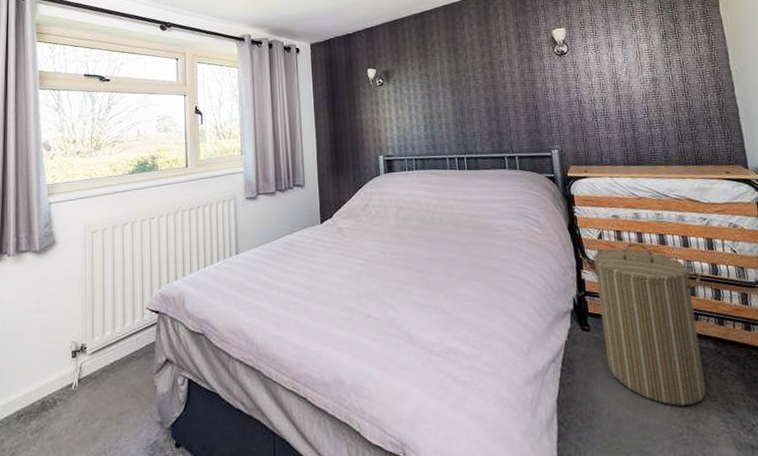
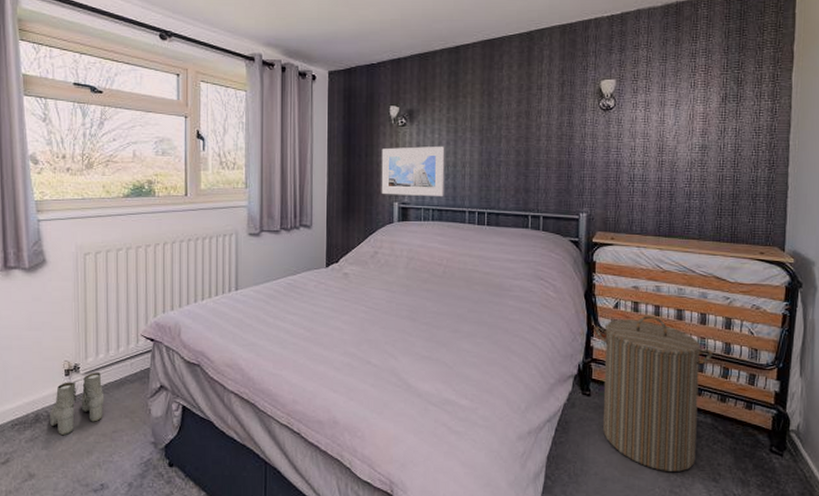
boots: none [56,351,111,423] -> present [50,372,105,436]
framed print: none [363,101,425,149] -> present [381,146,445,196]

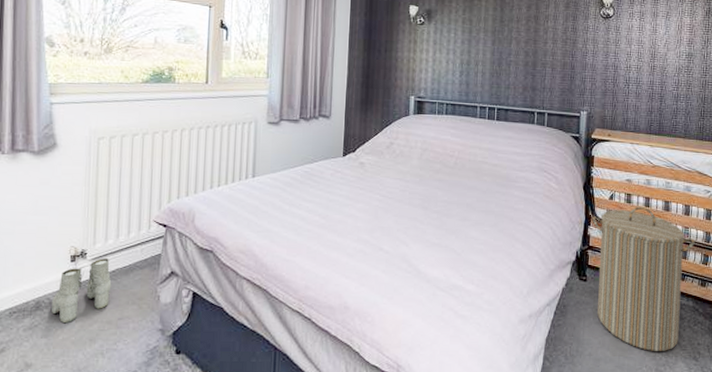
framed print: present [381,146,445,196] -> none [398,44,460,92]

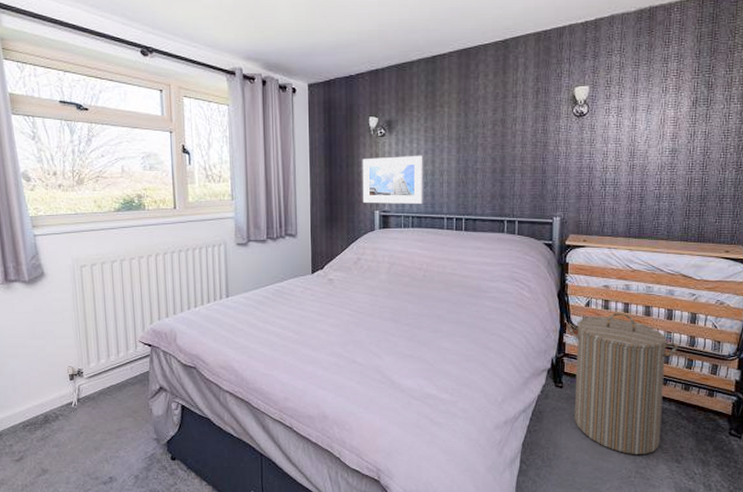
boots: present [52,258,112,324] -> none [58,376,108,435]
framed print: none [398,44,460,92] -> present [362,156,423,204]

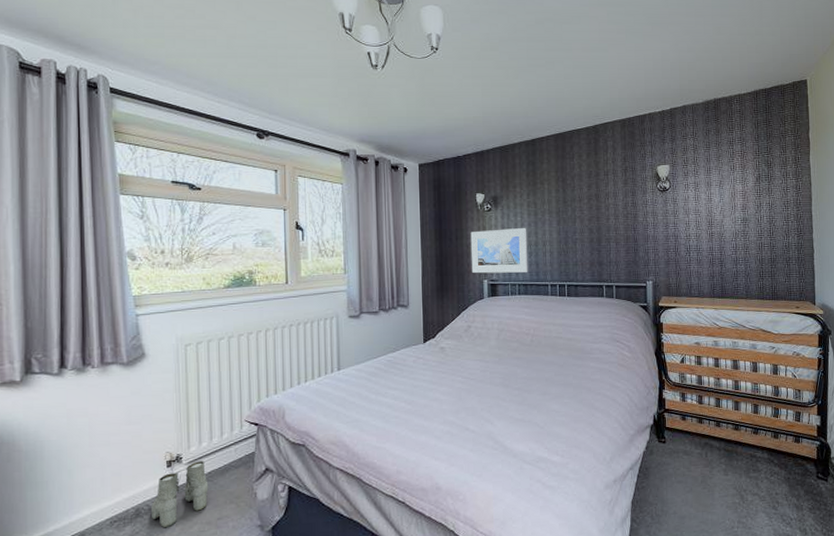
boots: none [58,376,108,435] -> present [151,461,209,528]
laundry hamper: present [567,312,678,454] -> none [666,367,765,505]

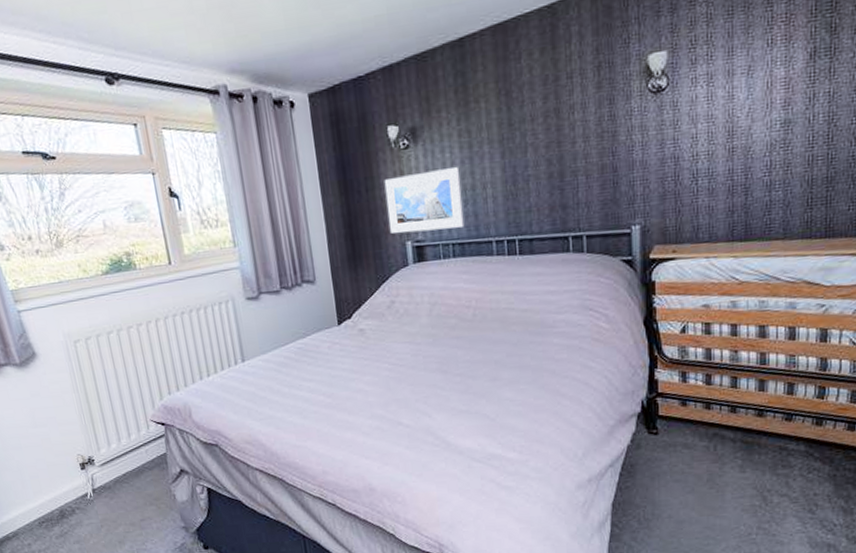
boots: present [151,461,209,528] -> none [74,463,128,529]

